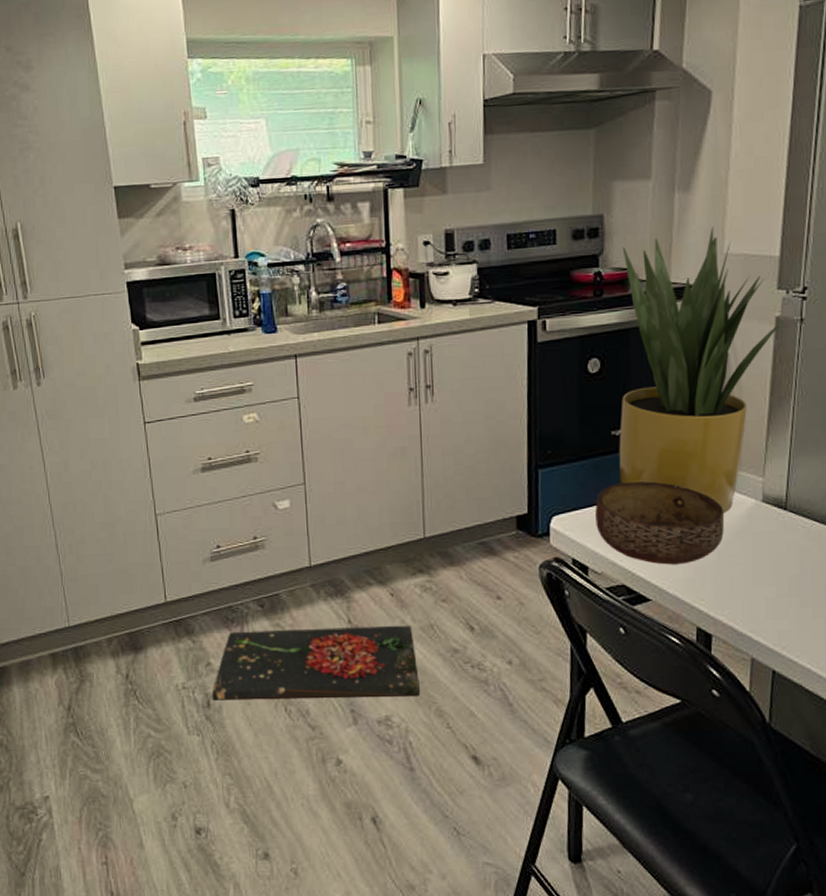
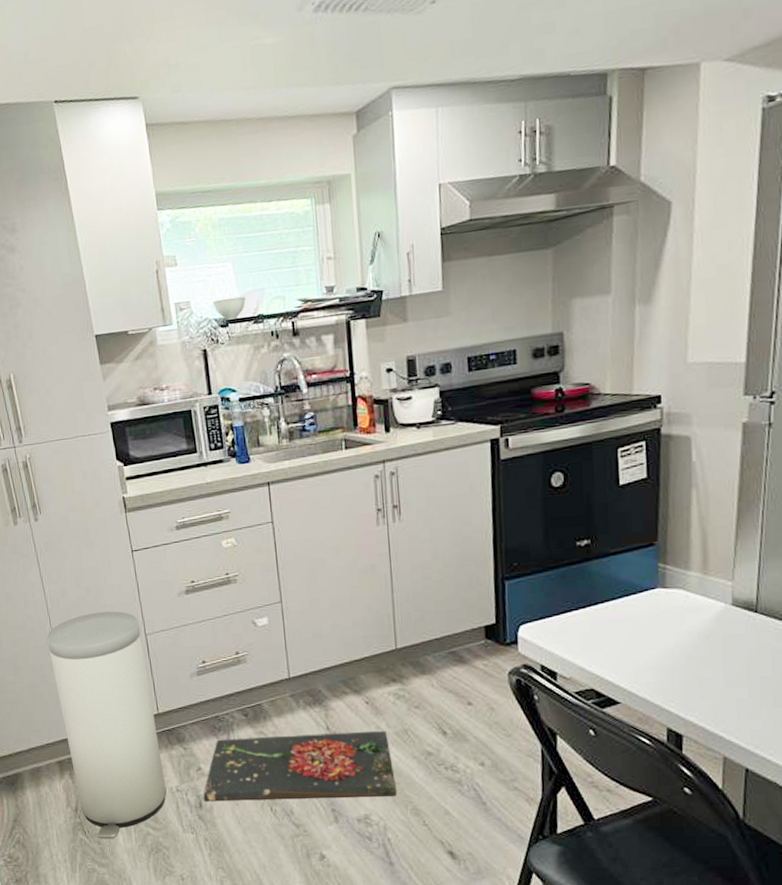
pedal bin: none [44,488,172,742] -> present [47,611,167,839]
bowl: none [243,155,279,180] -> present [212,296,246,321]
bowl: present [595,481,724,565] -> none [562,589,693,669]
planter: present [619,226,787,513] -> none [583,336,755,618]

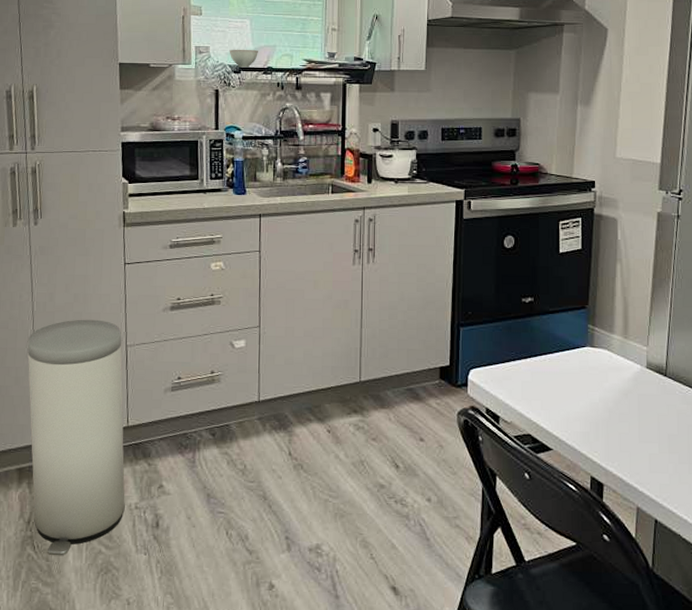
doormat: present [203,730,396,802] -> none [161,457,348,527]

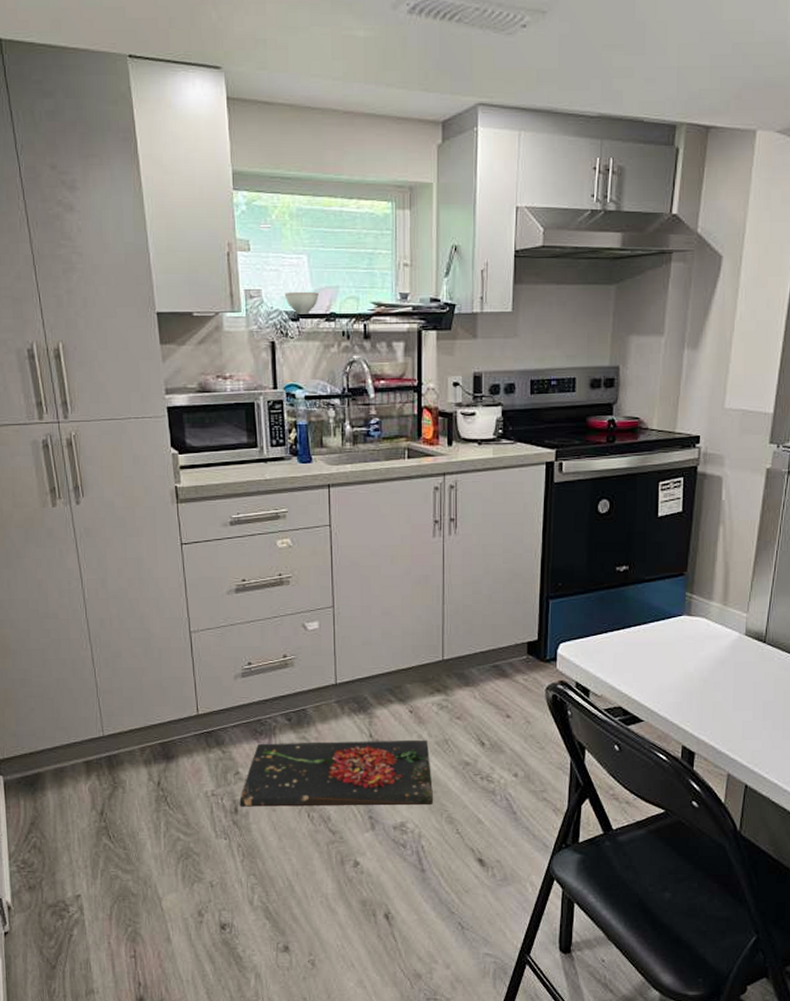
pedal bin: present [27,319,125,556] -> none [81,605,201,845]
doormat: none [161,457,348,527] -> present [239,739,433,807]

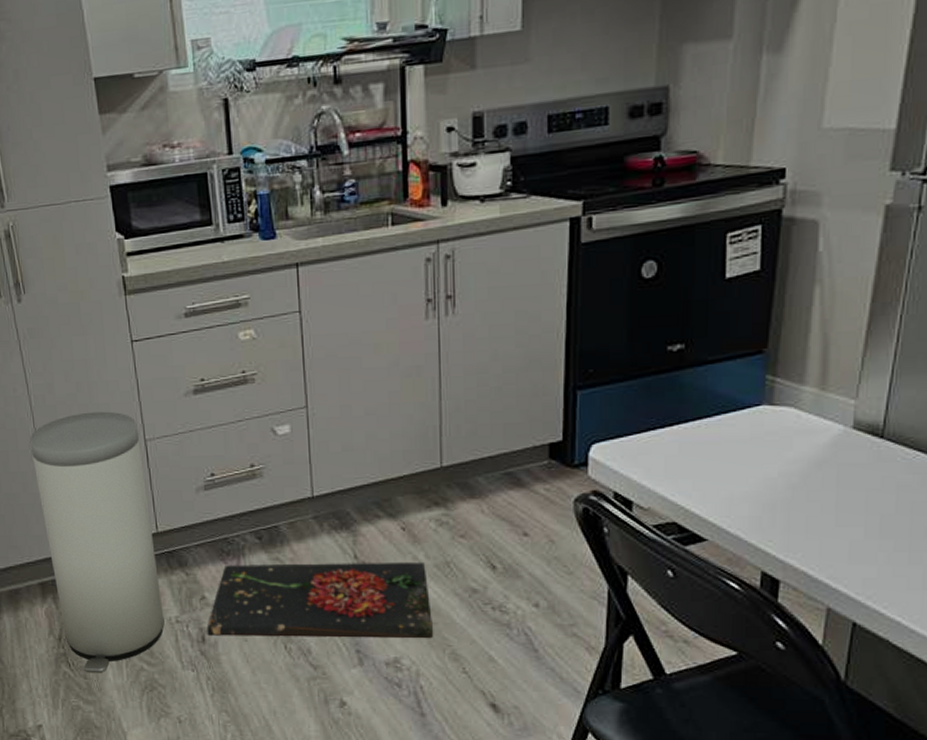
pedal bin: none [81,605,201,845] -> present [29,411,165,674]
bowl: present [284,291,319,314] -> none [237,33,278,63]

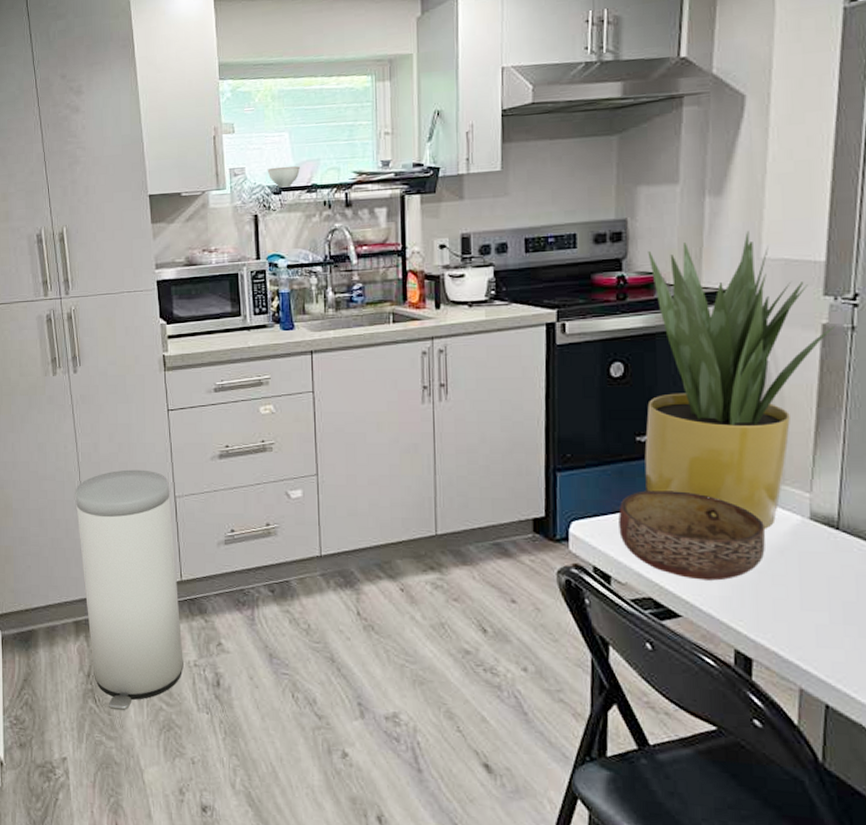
doormat: present [207,561,433,638] -> none [222,614,429,695]
bowl: none [237,33,278,63] -> present [267,165,300,188]
bowl: none [644,404,803,500] -> present [618,490,765,581]
planter: none [675,94,901,442] -> present [644,230,836,529]

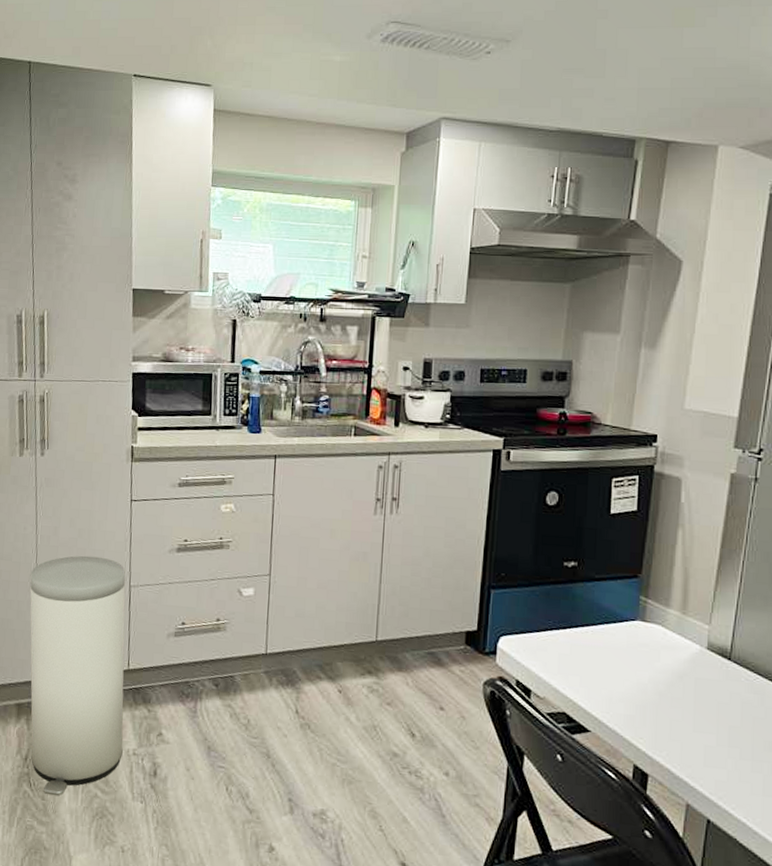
bowl: present [267,165,300,188] -> none [249,276,281,297]
bowl: present [618,490,765,581] -> none [542,612,668,700]
planter: present [644,230,836,529] -> none [568,382,742,655]

